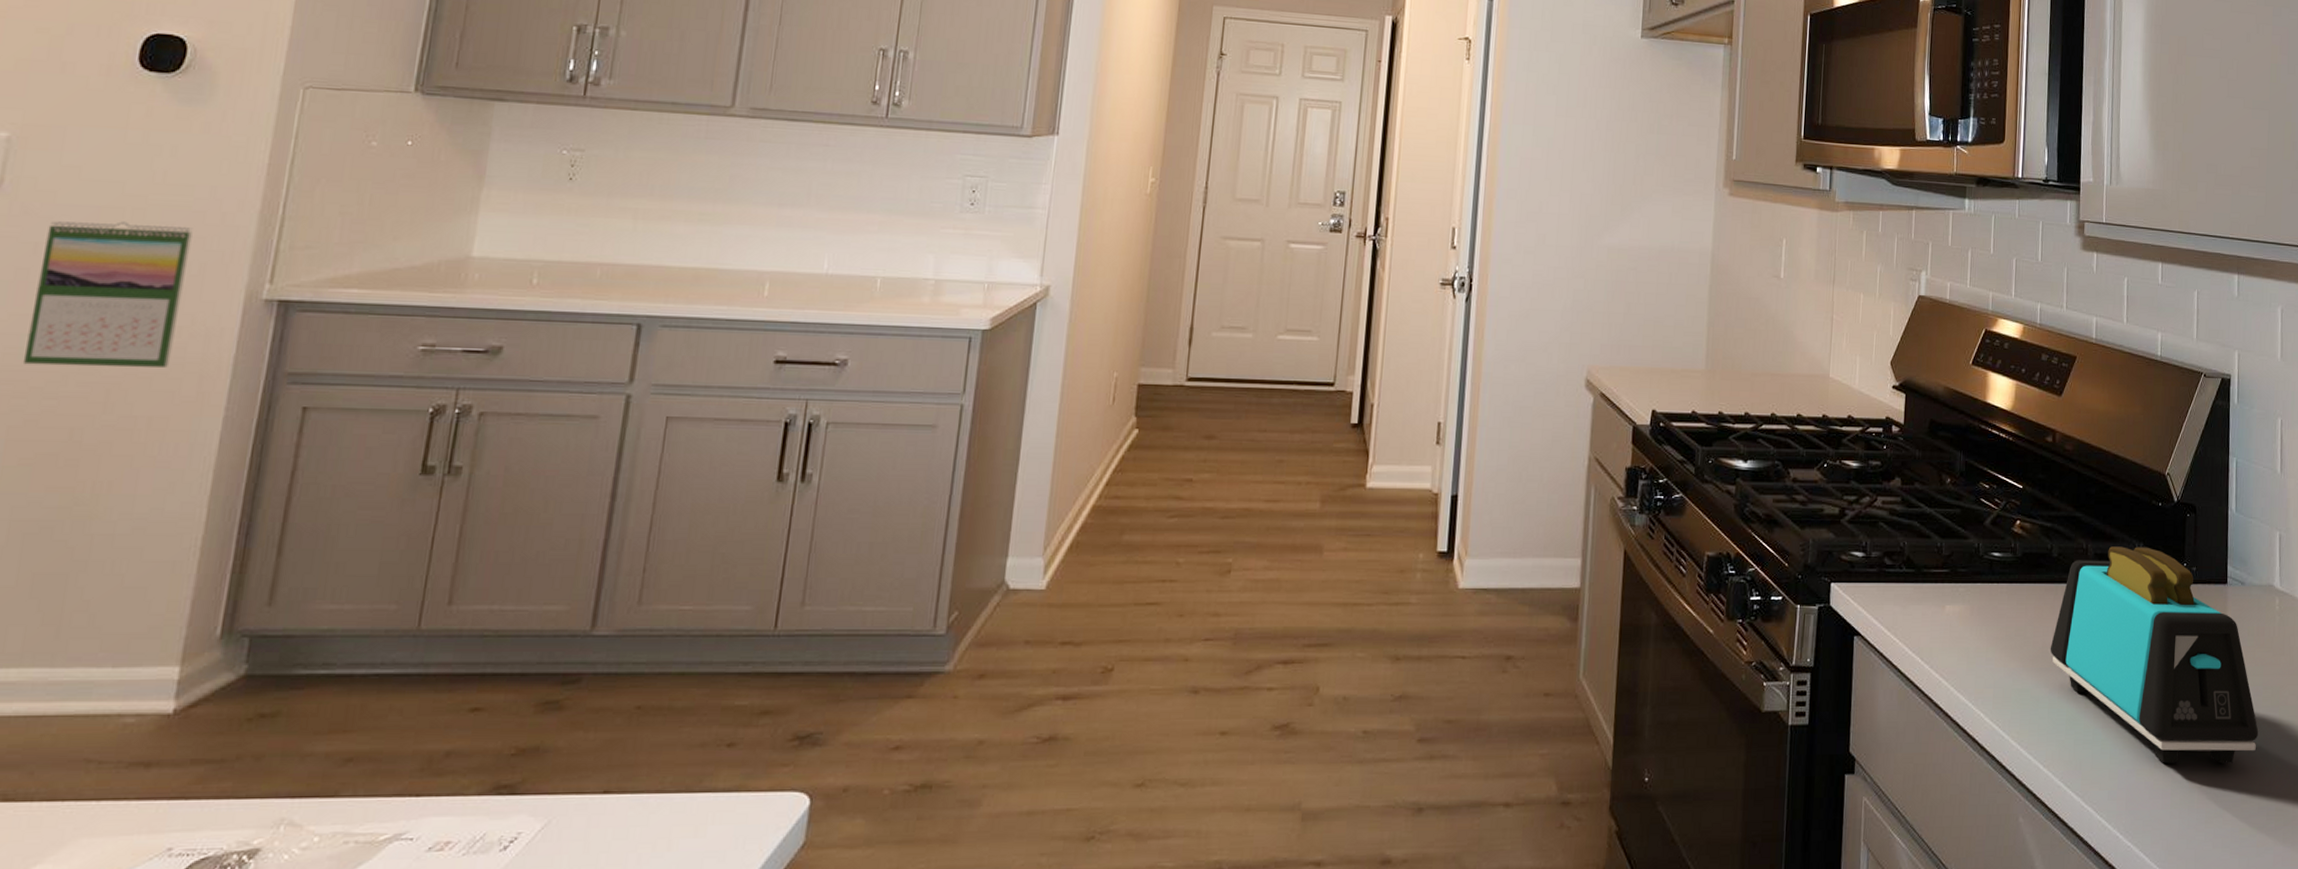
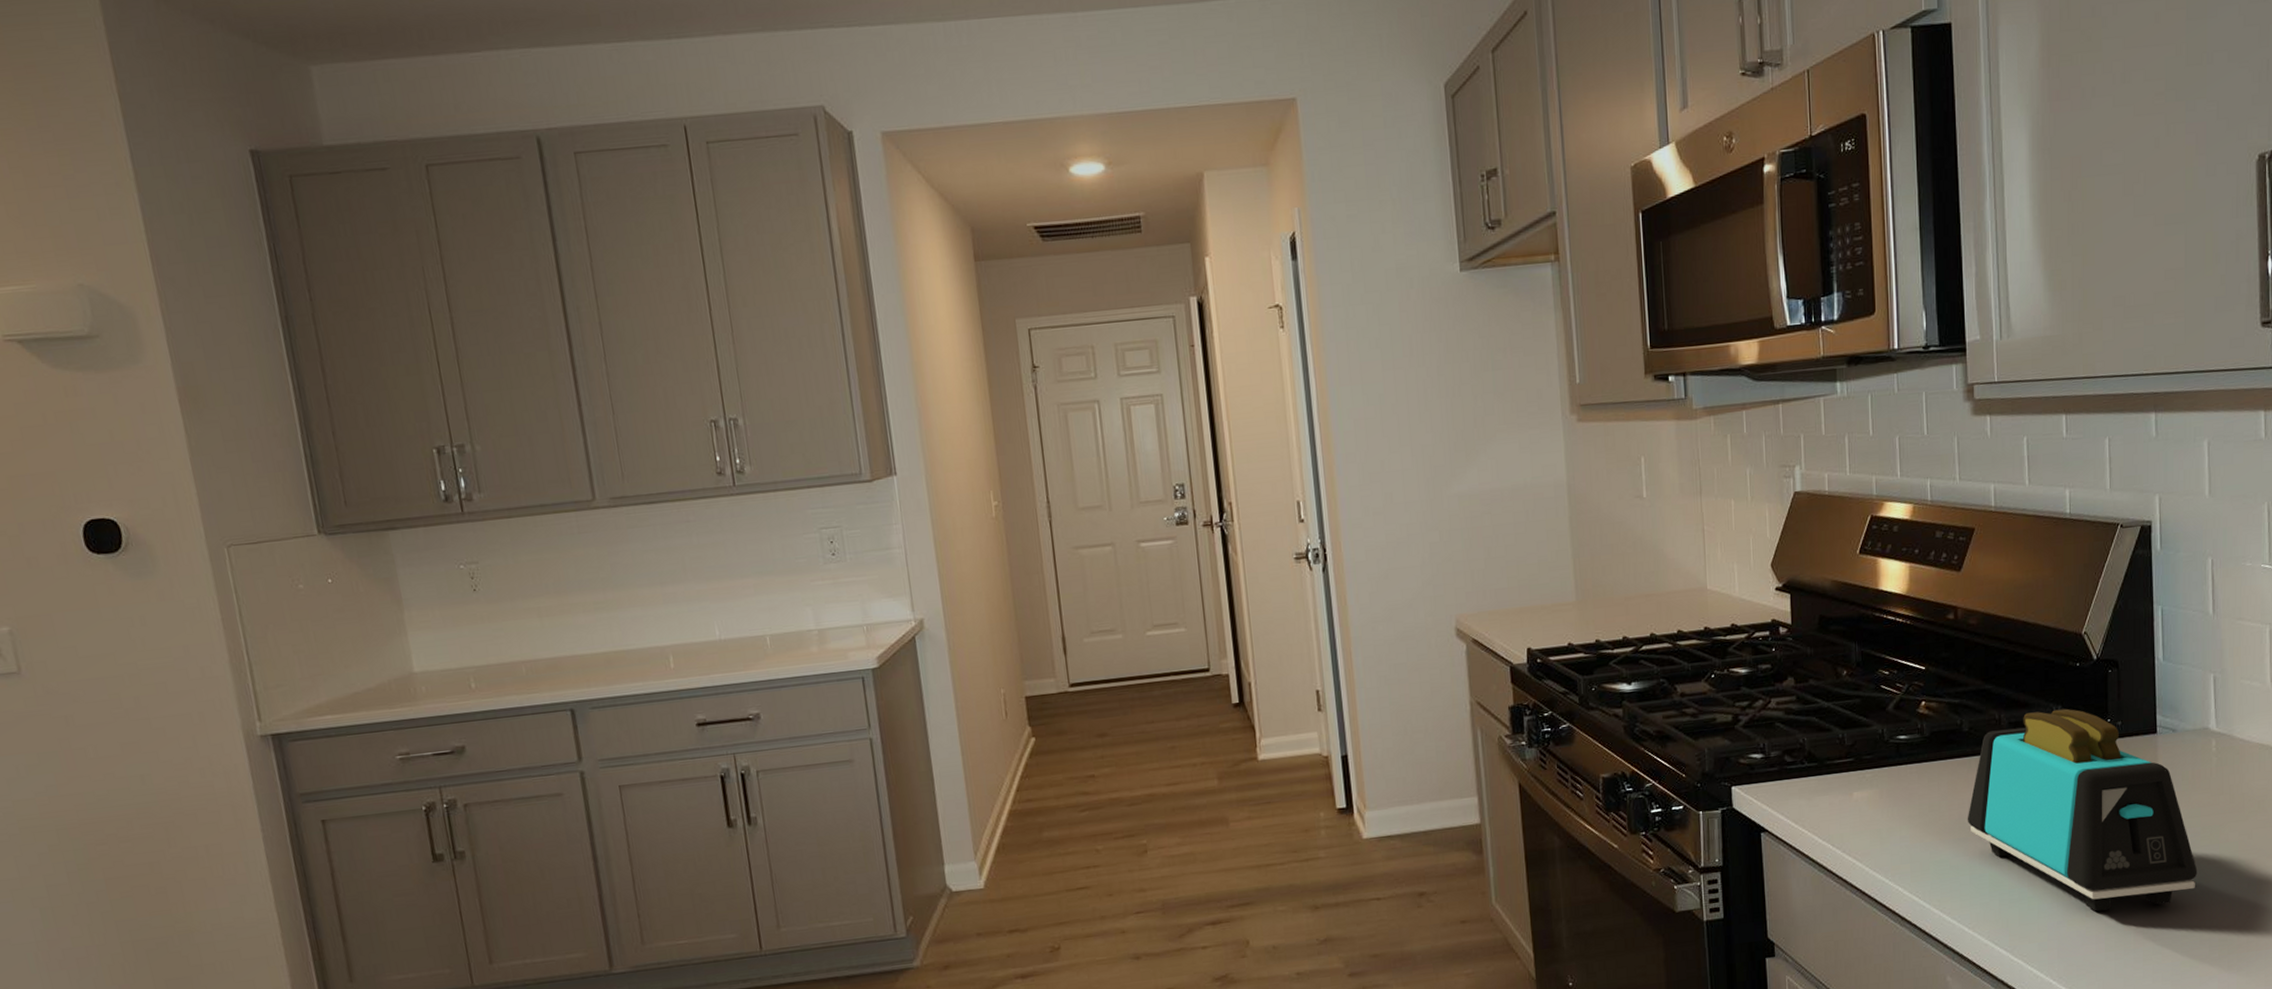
calendar: present [22,221,193,368] -> none [70,684,206,817]

